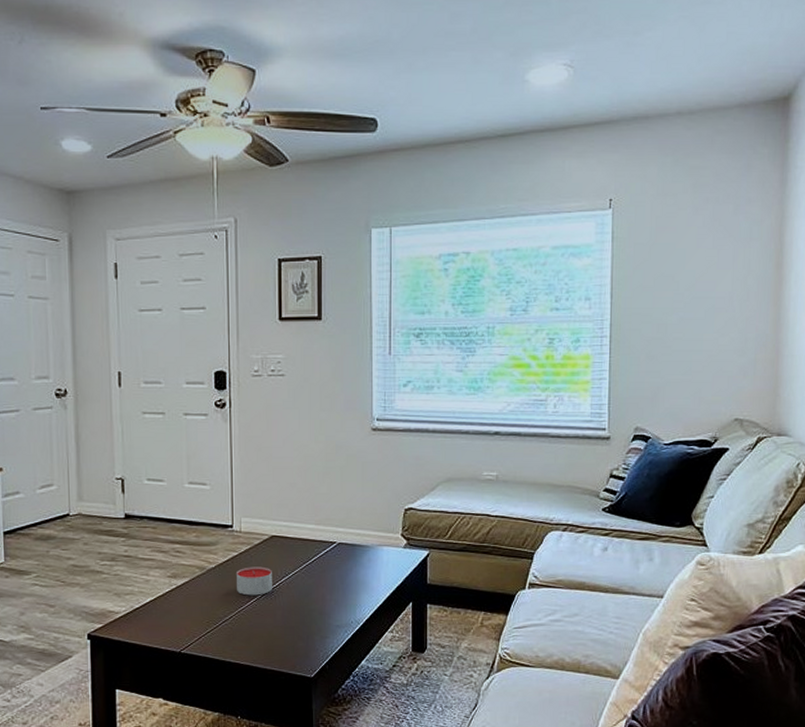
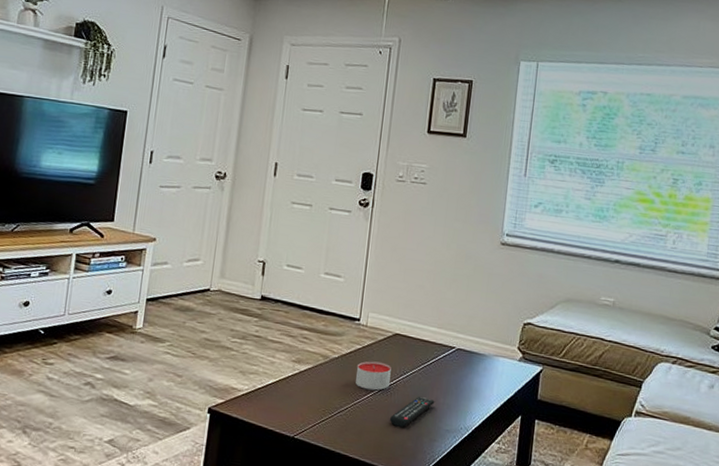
remote control: none [276,596,322,629] -> present [389,397,435,428]

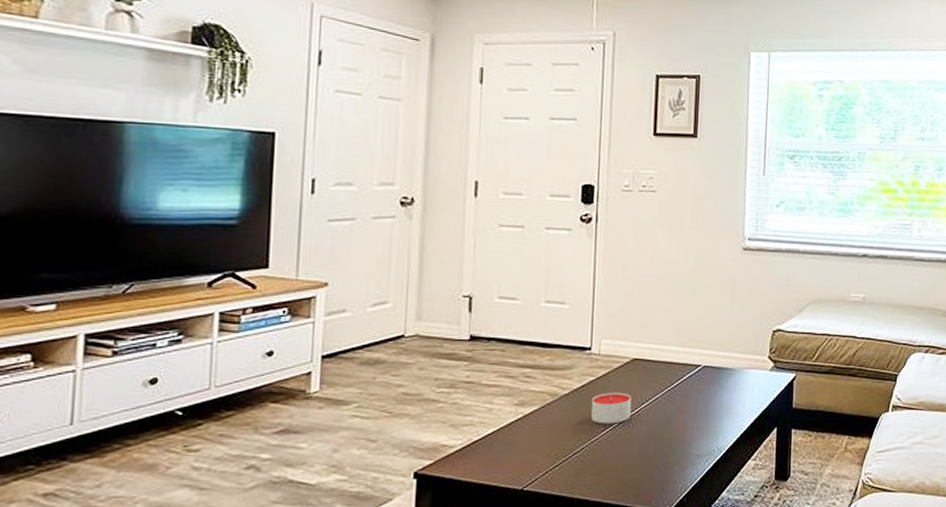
remote control: present [389,397,435,428] -> none [633,423,683,460]

